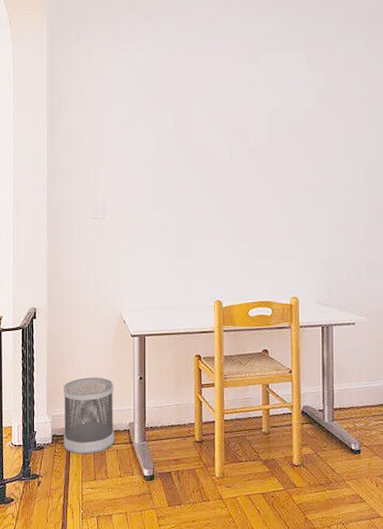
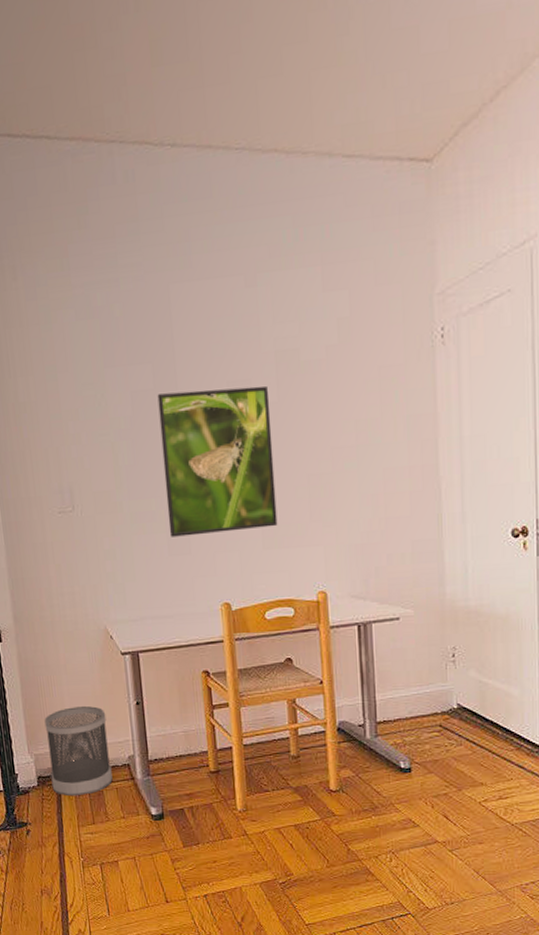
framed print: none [177,134,263,245] -> present [157,385,278,537]

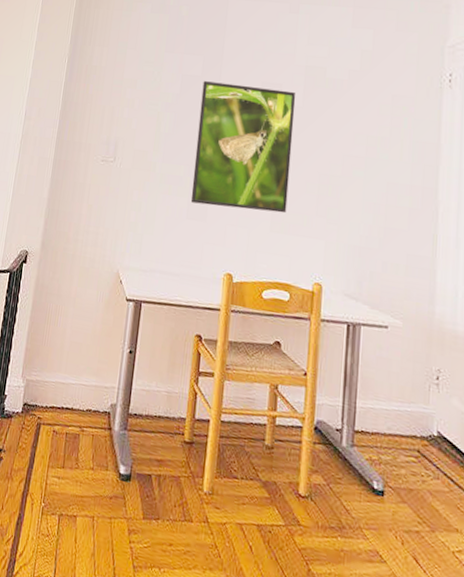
wastebasket: present [44,705,113,796] -> none [34,340,100,435]

